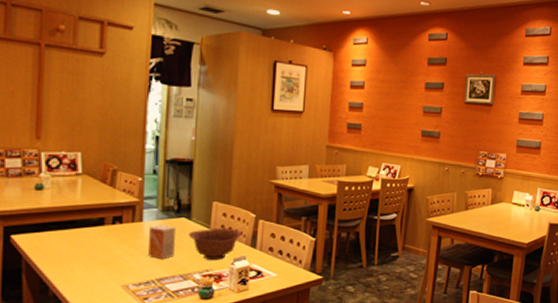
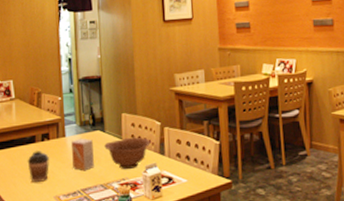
coffee cup: none [91,235,120,269] -> present [27,151,49,182]

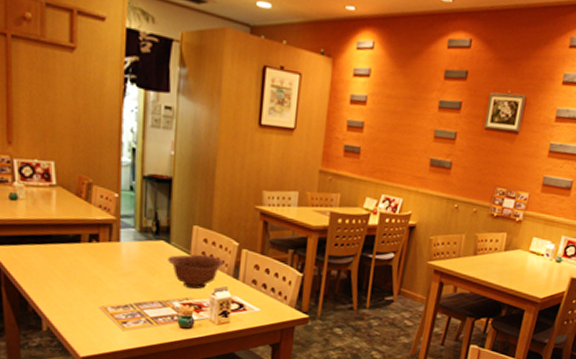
coffee cup: present [27,151,49,182] -> none [68,252,97,289]
small box: present [72,138,94,171] -> none [126,246,154,284]

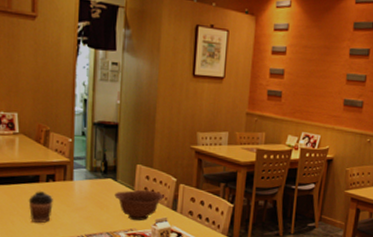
coffee cup: none [68,252,97,289] -> present [28,191,53,223]

